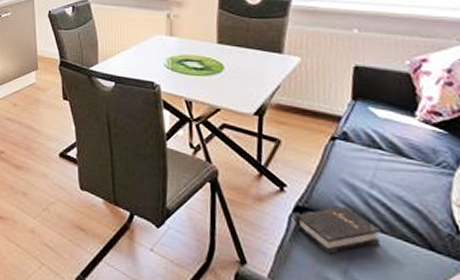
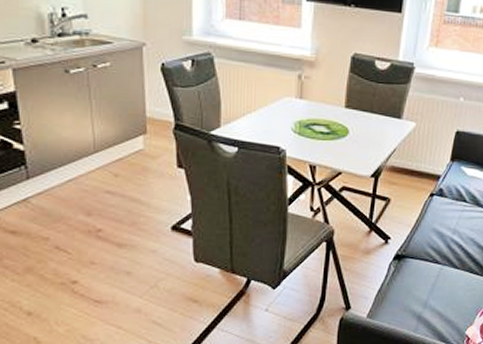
hardback book: present [294,207,381,254] -> none [393,251,455,291]

